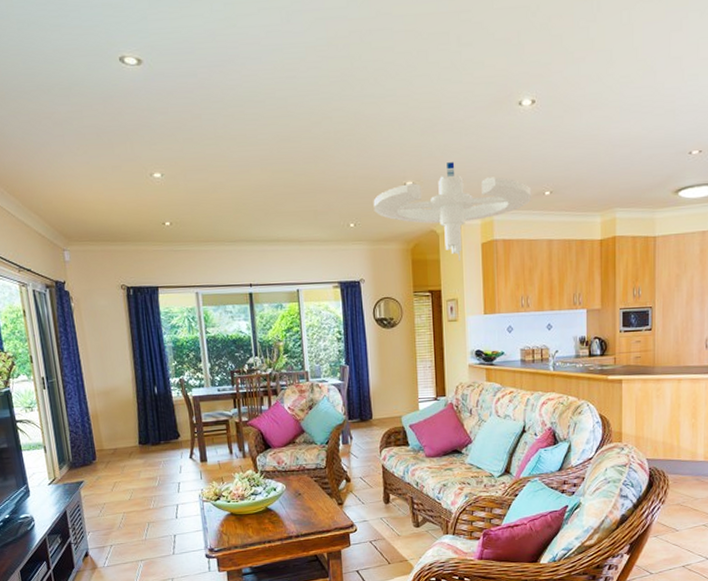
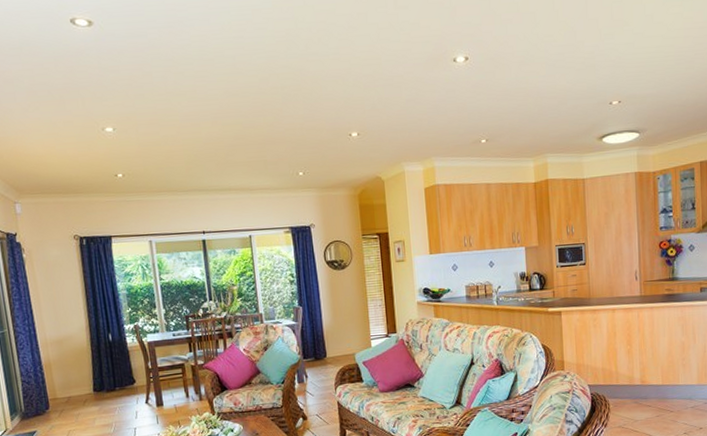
ceiling fan: present [373,162,531,262] -> none [320,114,469,206]

